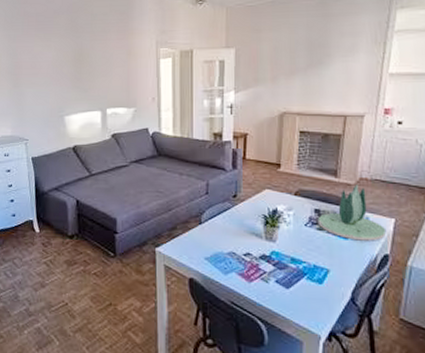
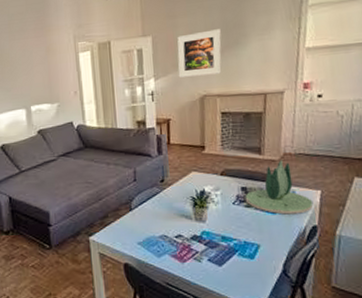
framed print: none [259,47,305,92] -> present [177,29,222,78]

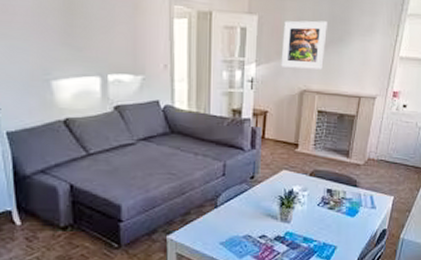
succulent plant: present [245,160,313,215] -> none [329,165,385,218]

